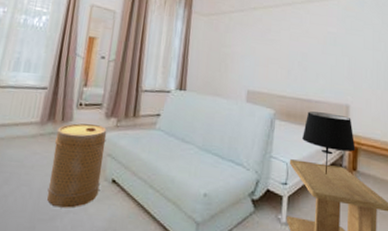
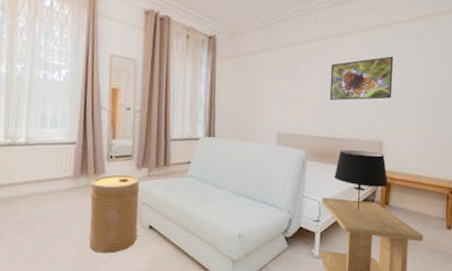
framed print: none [298,24,358,64] -> present [329,56,394,101]

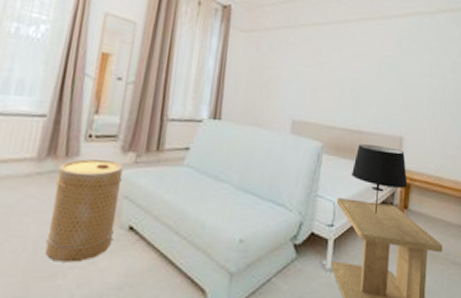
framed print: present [329,56,394,101] -> none [350,46,416,92]

